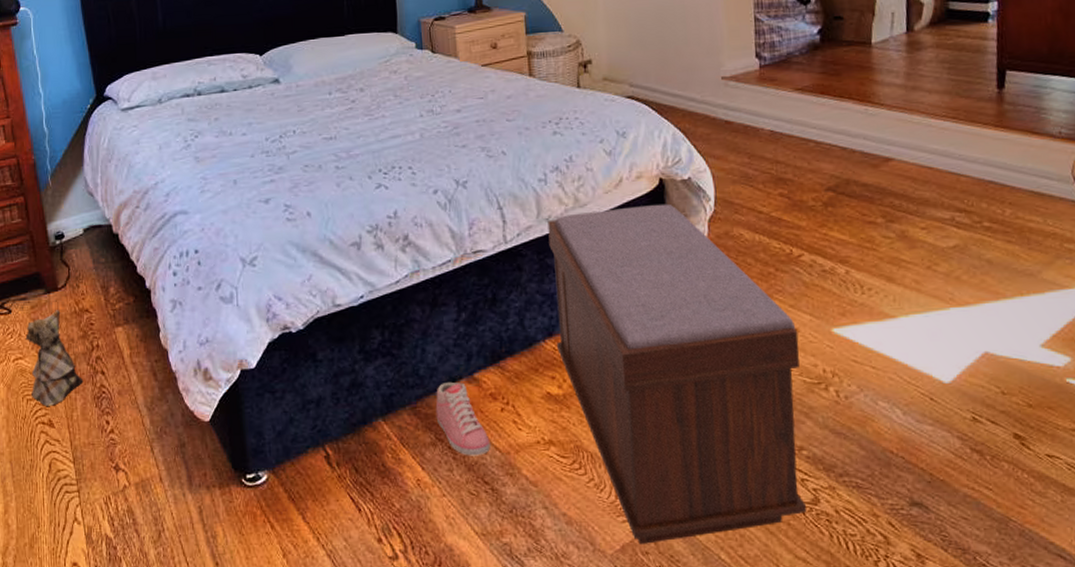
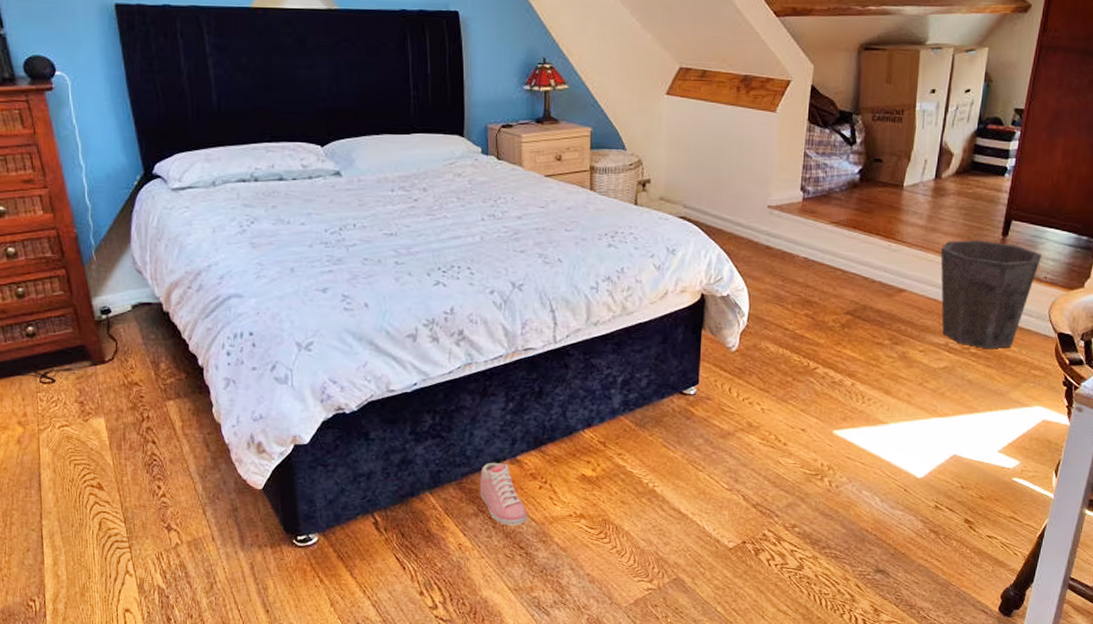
plush toy: present [25,310,84,406] -> none [71,382,134,471]
bench: present [547,204,806,544] -> none [595,316,805,599]
waste bin: none [927,95,1051,222] -> present [940,240,1042,349]

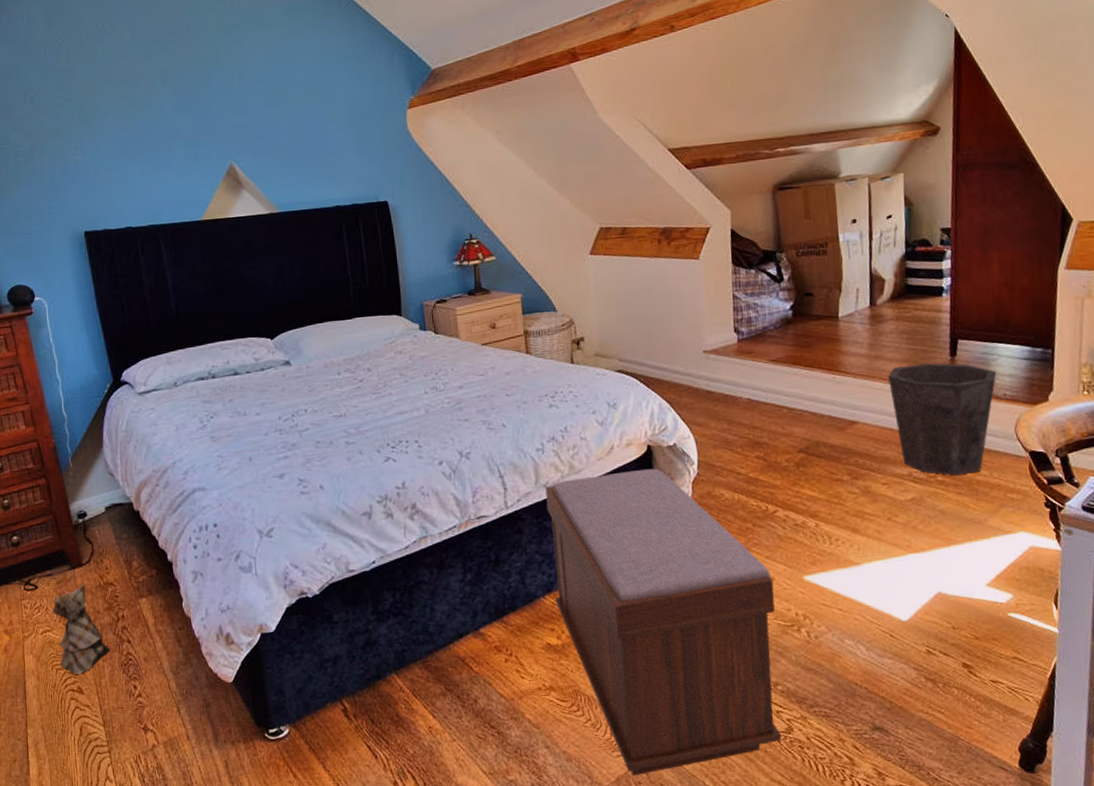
plush toy: none [71,382,134,471] -> present [52,584,111,675]
sneaker: present [479,463,527,526] -> none [444,637,496,704]
bench: none [595,316,805,599] -> present [545,468,781,775]

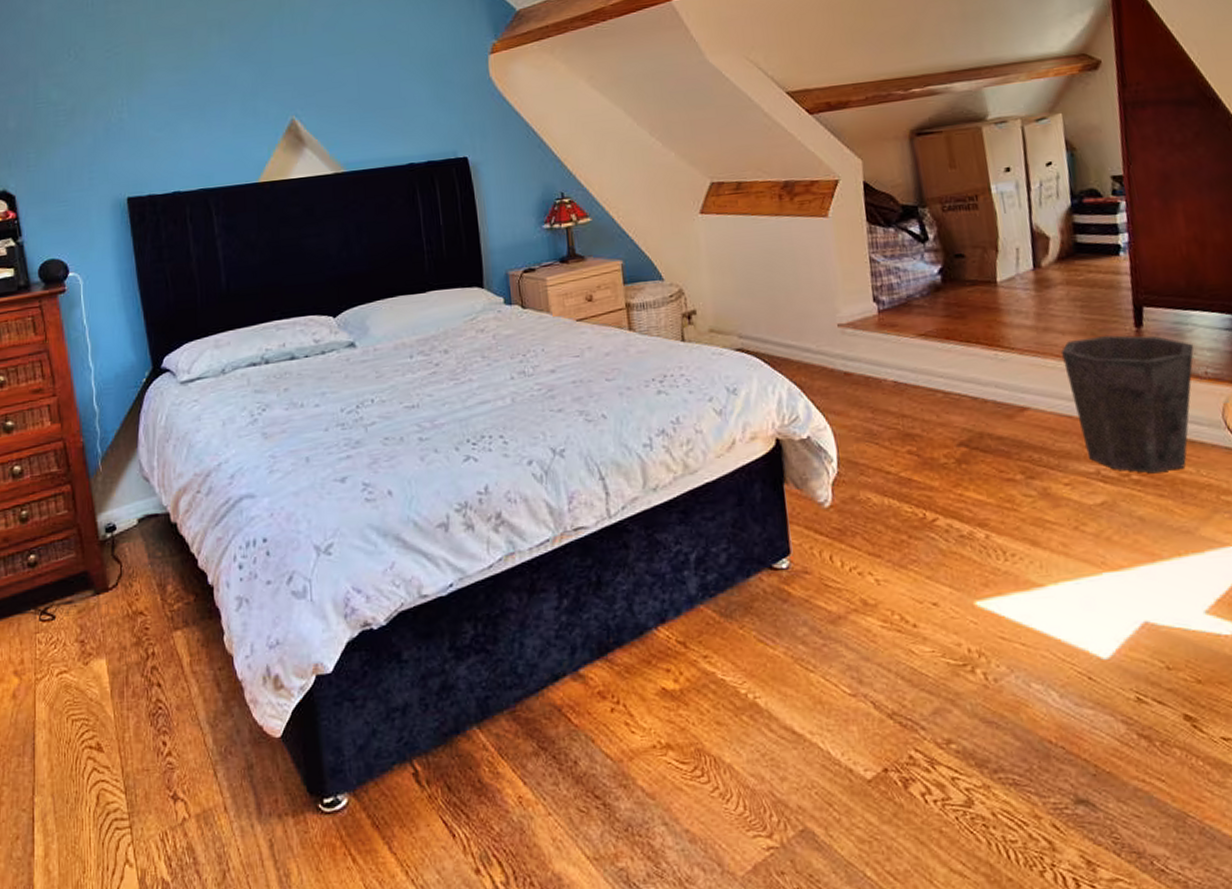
plush toy: present [52,584,111,675] -> none [71,613,137,727]
bench: present [545,468,781,775] -> none [655,467,960,863]

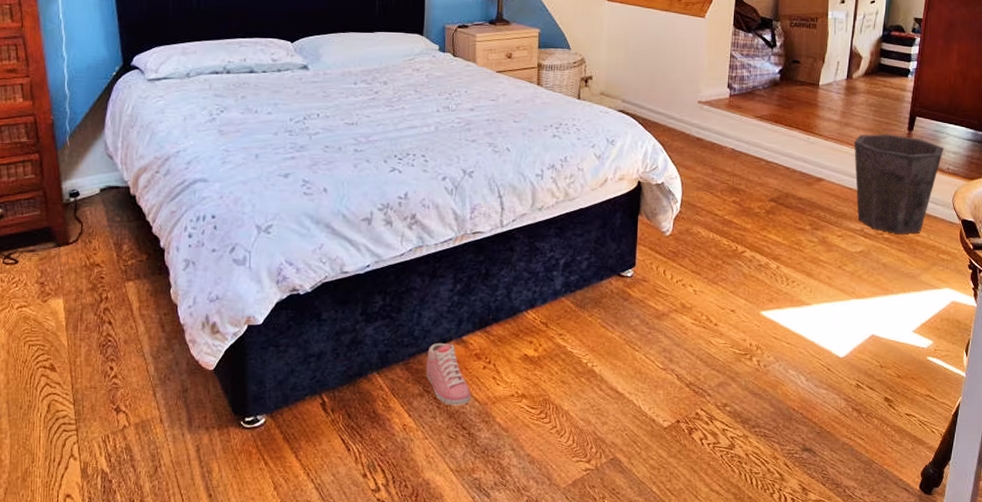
sneaker: none [537,680,600,766] -> present [425,343,471,406]

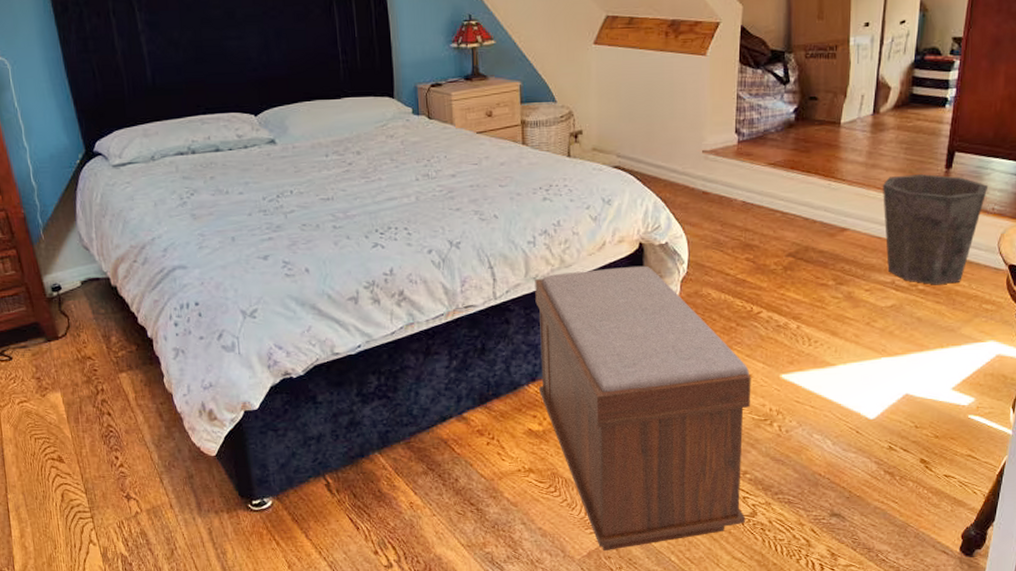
sneaker: present [425,343,471,406] -> none [427,421,476,483]
bench: none [537,202,734,479] -> present [535,265,751,551]

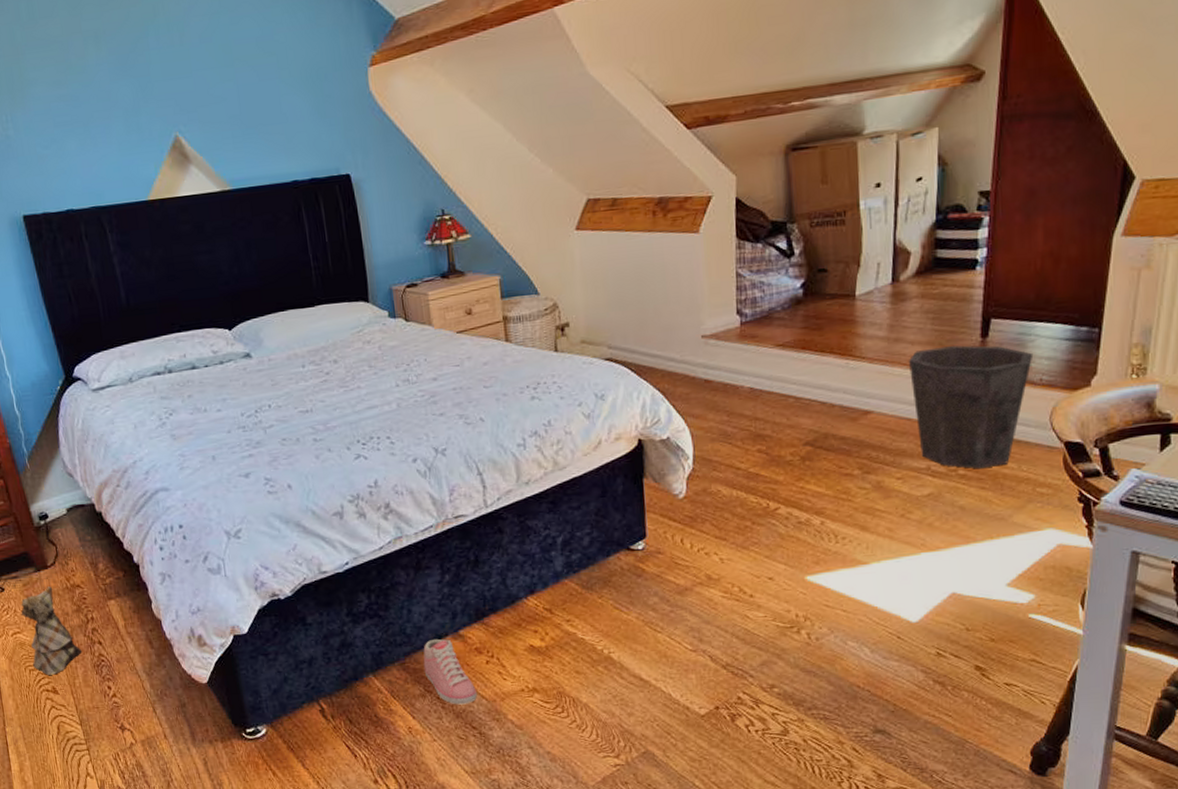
plush toy: none [28,357,91,444] -> present [21,586,82,675]
sneaker: none [427,421,476,483] -> present [423,639,477,705]
bench: present [535,265,751,551] -> none [527,463,776,776]

